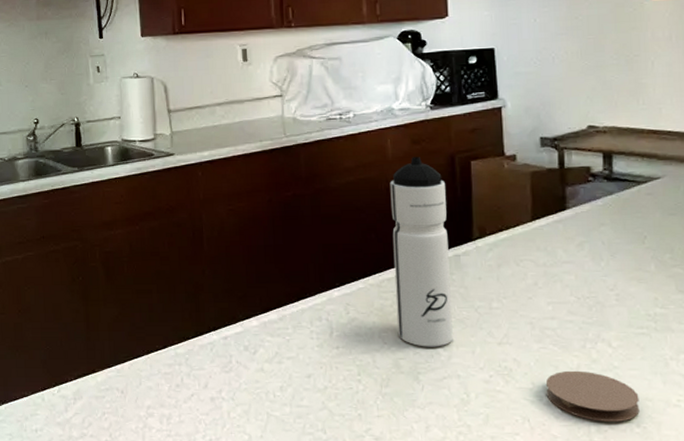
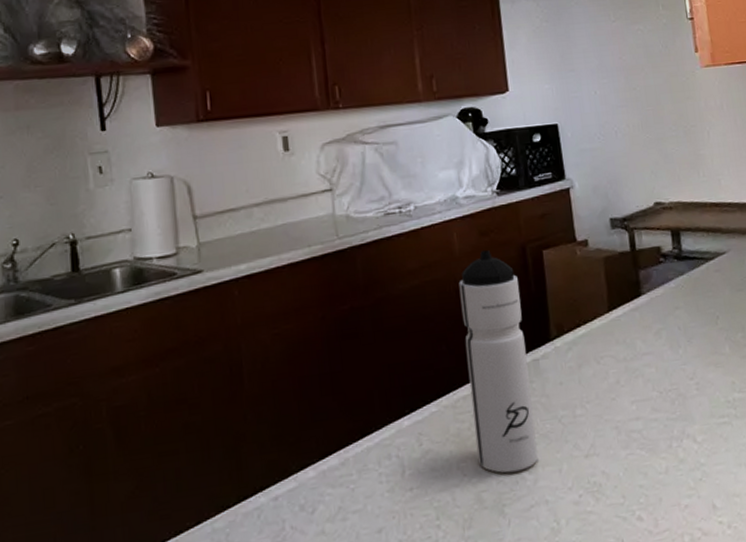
coaster: present [545,370,640,422] -> none [636,473,729,529]

